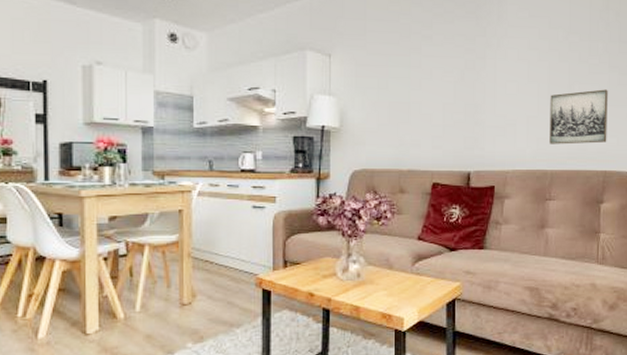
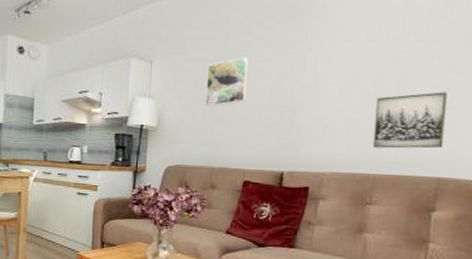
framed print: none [390,52,431,104] -> present [205,57,249,106]

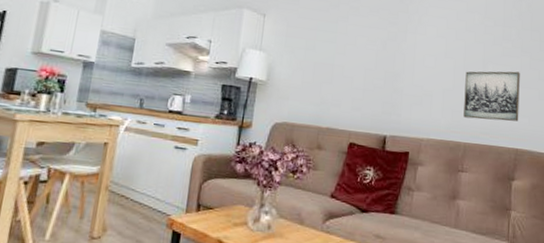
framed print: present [205,57,249,106] -> none [315,21,357,65]

